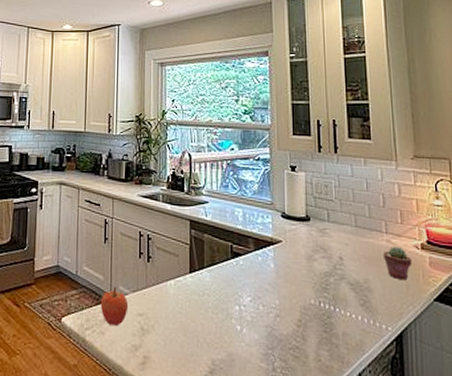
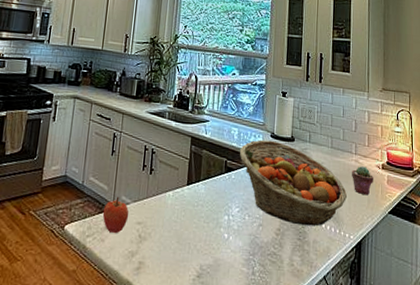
fruit basket: none [247,220,379,317] -> present [240,139,347,226]

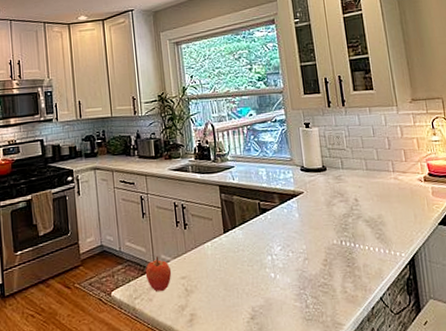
fruit basket: present [240,139,347,226] -> none [271,174,391,252]
potted succulent: present [352,166,373,196] -> none [392,182,417,211]

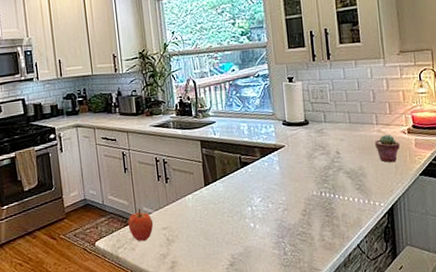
potted succulent: none [392,182,417,211] -> present [375,134,400,163]

